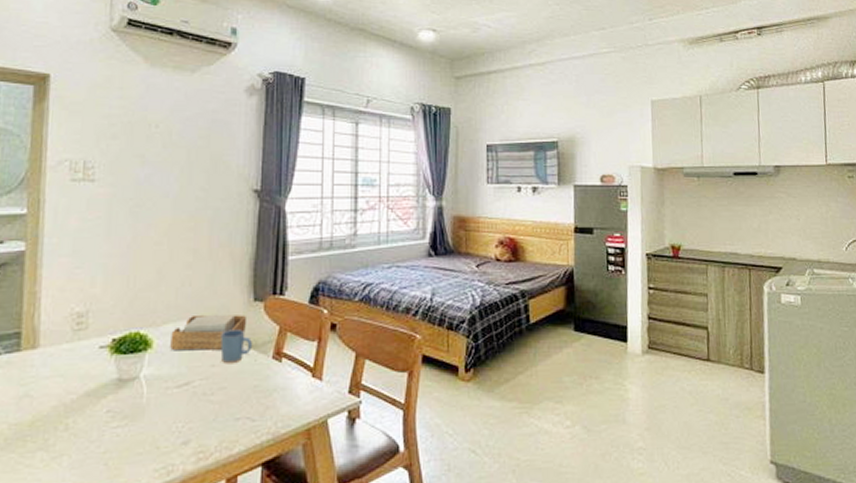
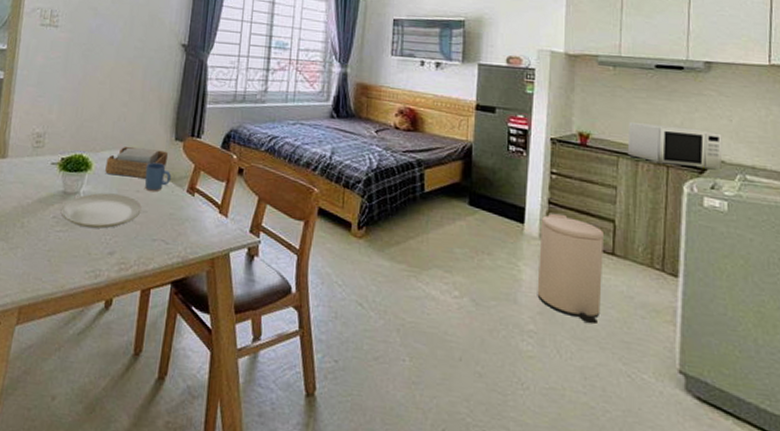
plate: none [116,372,219,417] -> present [60,193,142,229]
pedal bin: none [642,327,701,430] -> present [537,212,605,323]
microwave: none [714,230,794,267] -> present [627,122,723,169]

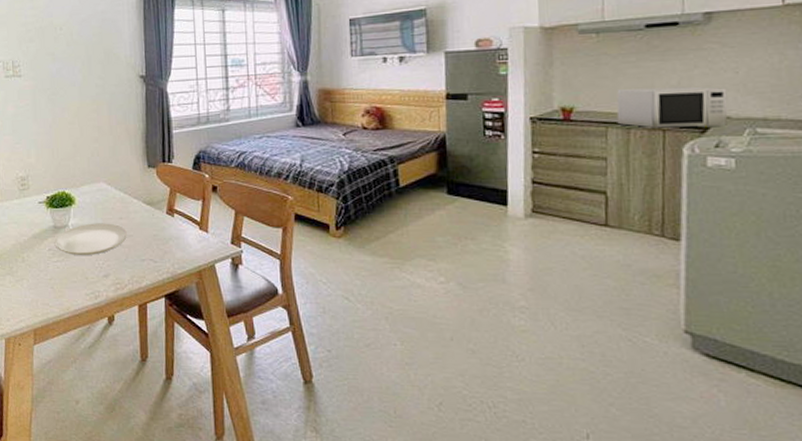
napkin holder: present [105,146,169,179] -> none [87,178,144,207]
mug: present [145,162,172,191] -> none [125,190,150,216]
pedal bin: present [537,212,605,323] -> none [525,192,596,294]

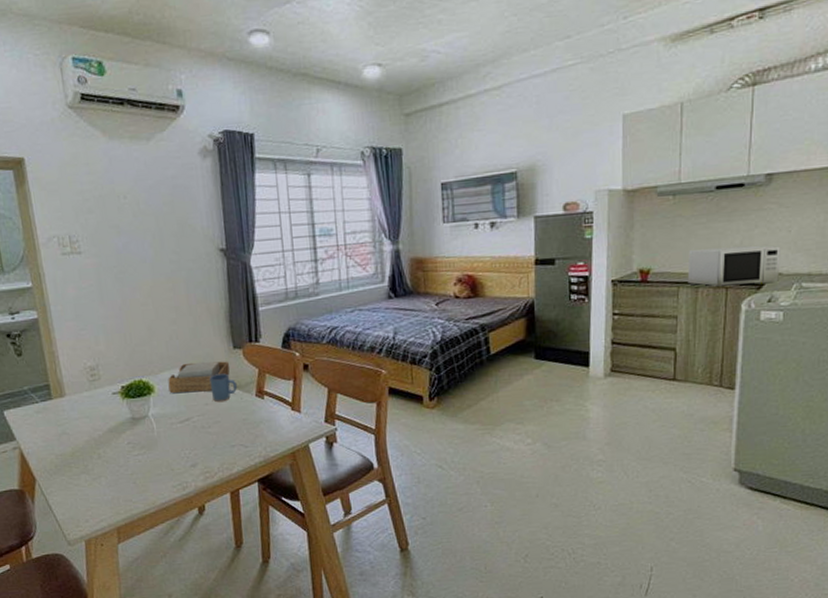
plate: present [54,223,127,255] -> none [133,410,214,447]
napkin holder: none [87,178,144,207] -> present [168,361,230,394]
mug: none [125,190,150,216] -> present [209,373,238,402]

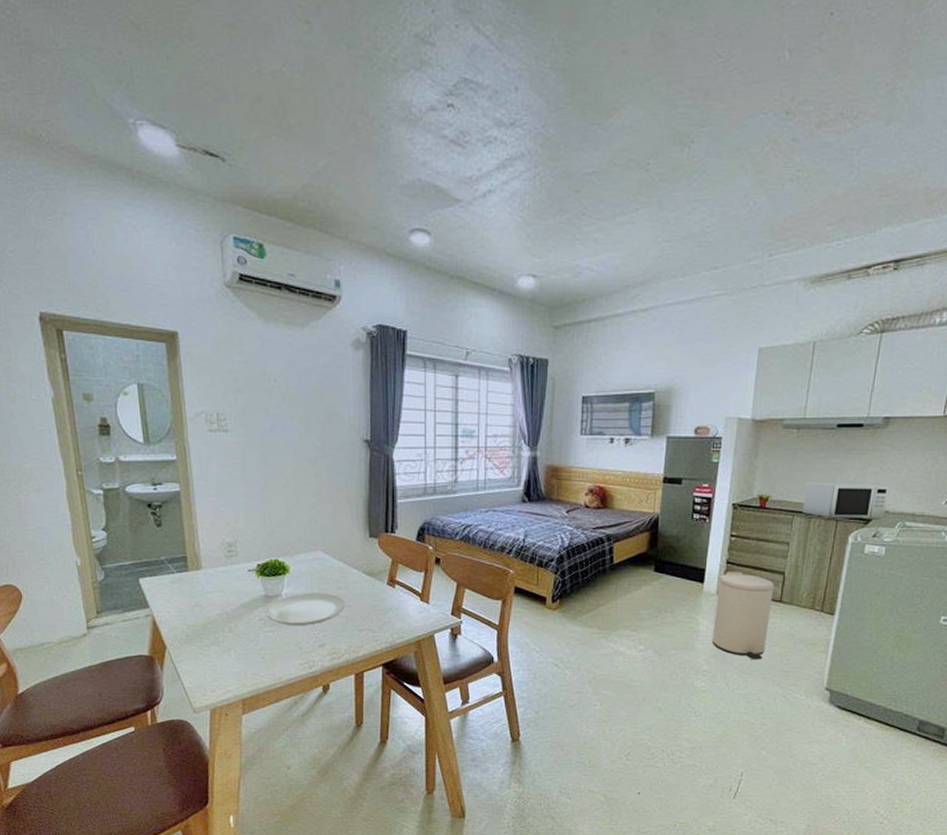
plate: none [133,410,214,447] -> present [265,593,345,625]
napkin holder: present [168,361,230,394] -> none [303,547,365,576]
mug: present [209,373,238,402] -> none [344,560,371,587]
pedal bin: none [604,351,666,444] -> present [712,571,775,659]

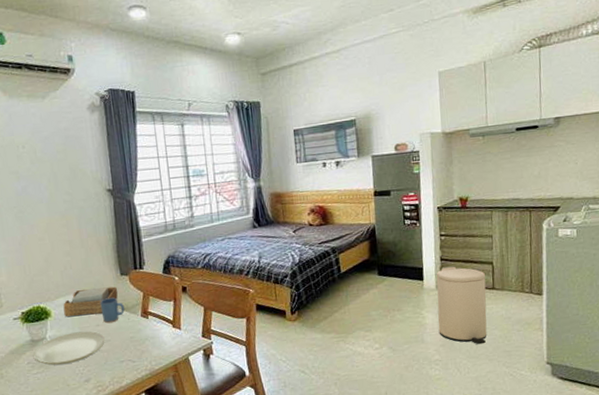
napkin holder: none [303,547,365,576] -> present [63,286,118,317]
mug: none [344,560,371,587] -> present [100,297,125,323]
microwave: present [802,482,890,518] -> none [498,175,571,210]

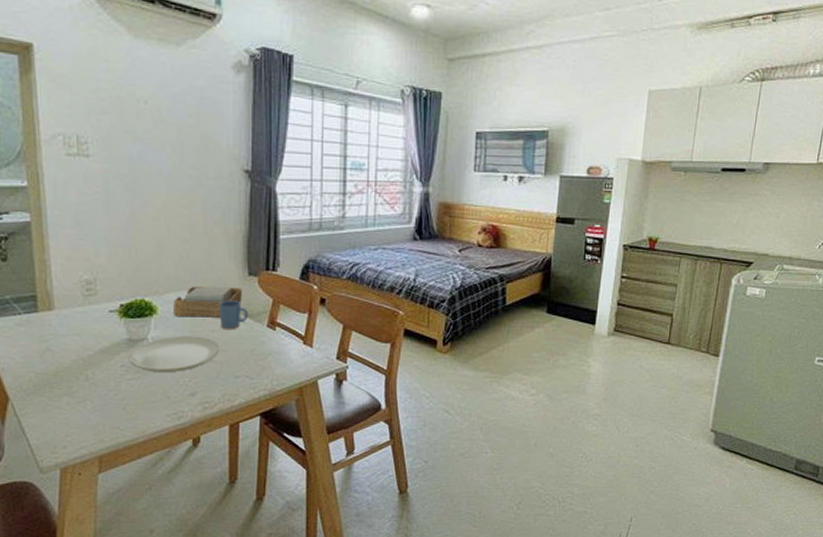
pedal bin: present [436,266,487,344] -> none [603,313,663,402]

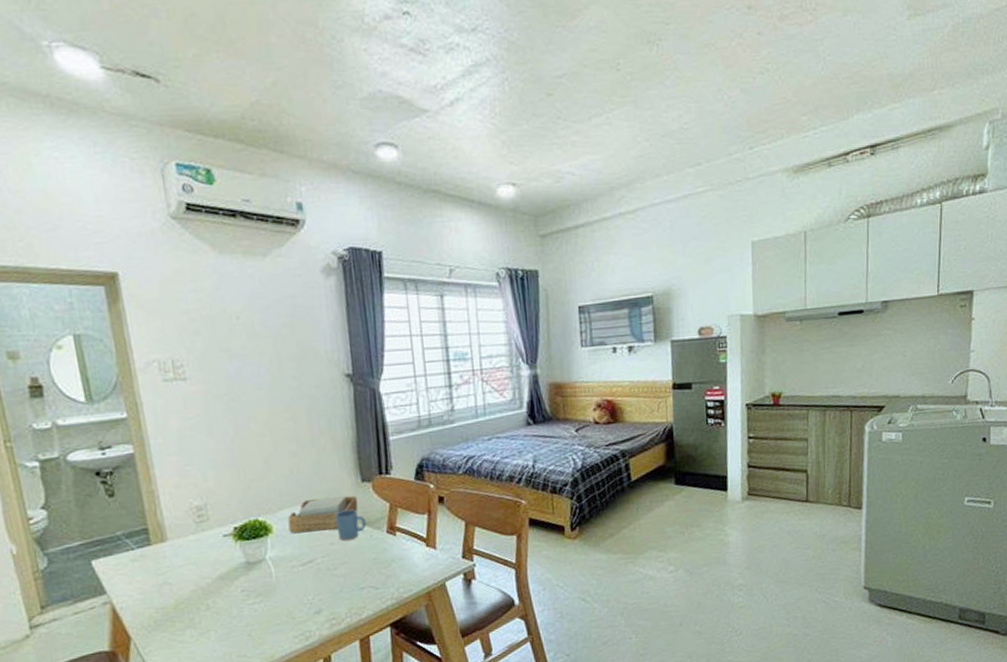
plate: present [128,336,220,372] -> none [248,551,341,594]

